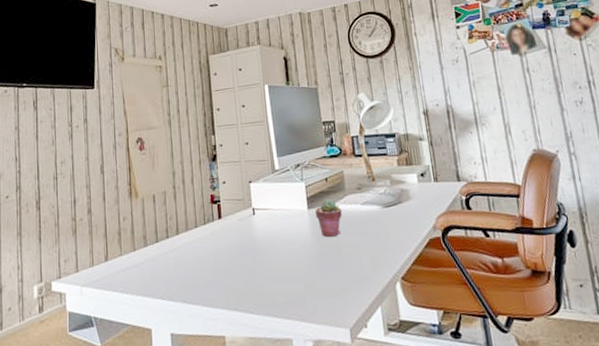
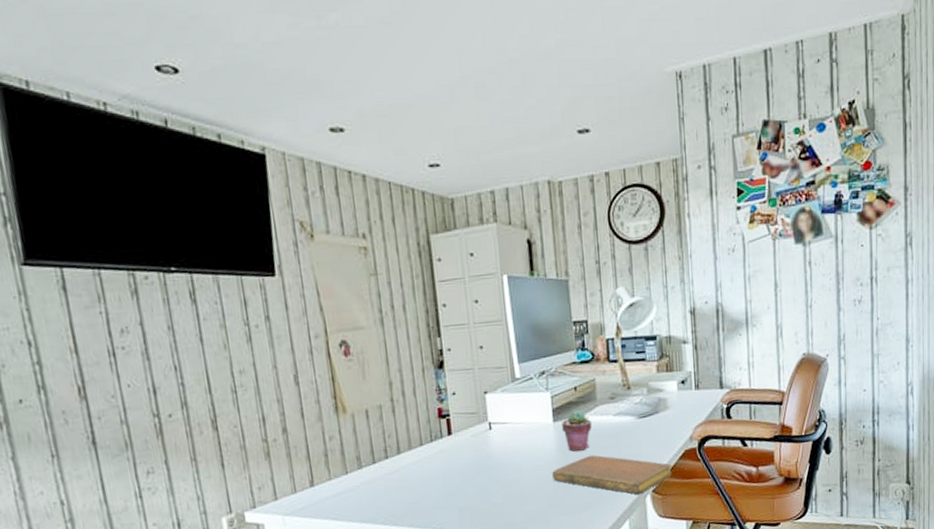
notebook: none [308,240,419,282] -> present [552,455,673,495]

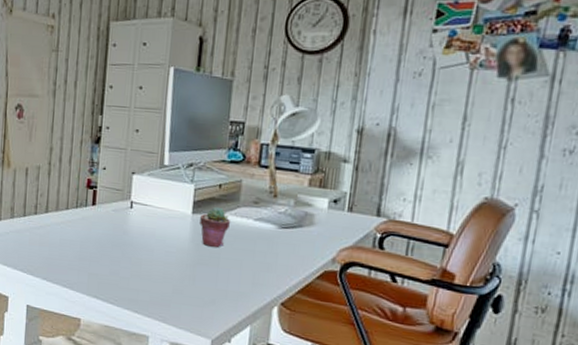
notebook: present [552,455,673,495] -> none [181,253,308,304]

